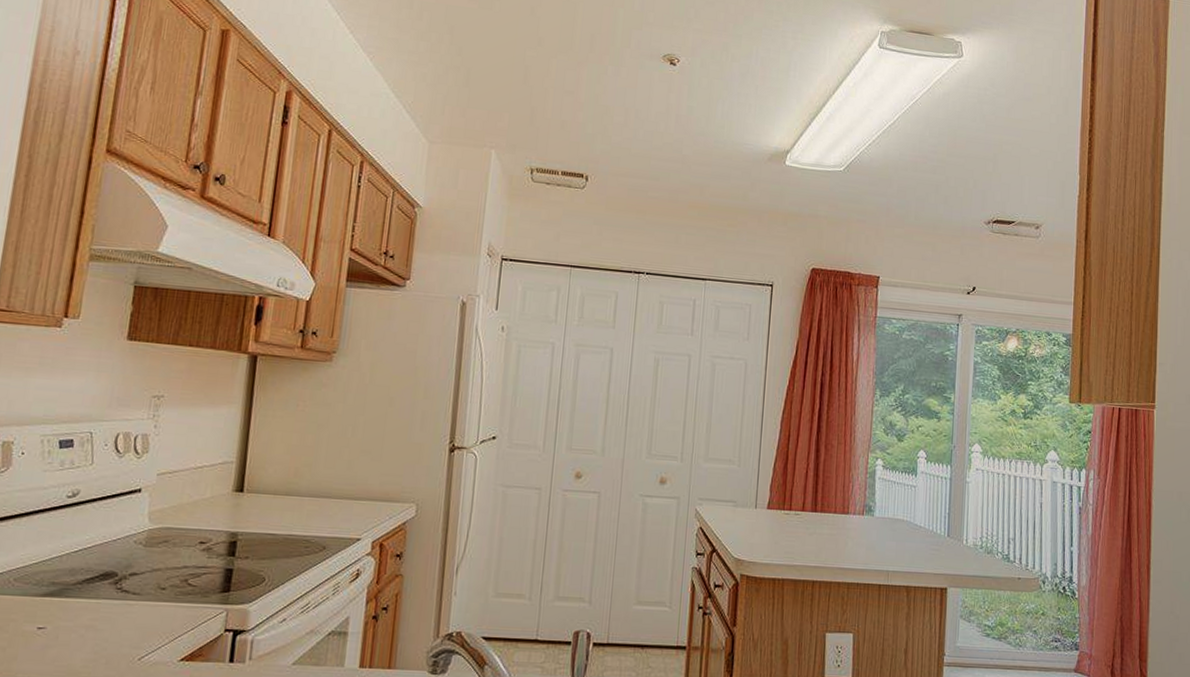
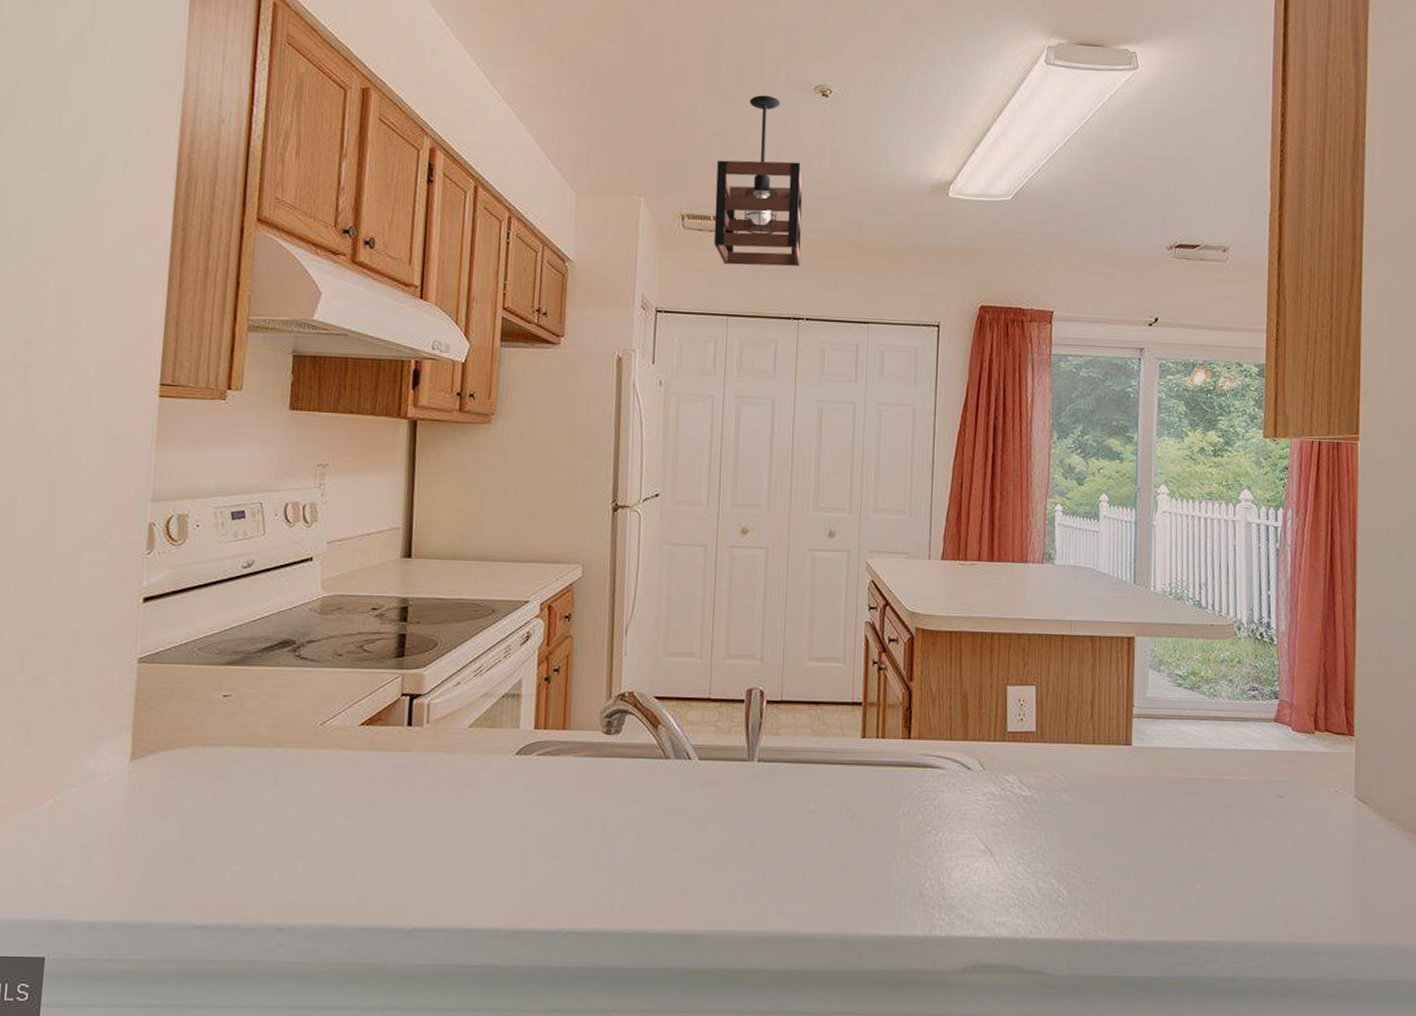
pendant light: none [561,59,648,223] -> present [713,95,803,267]

